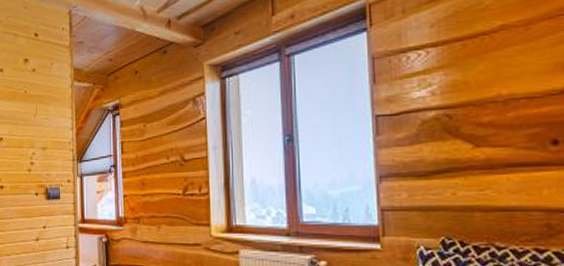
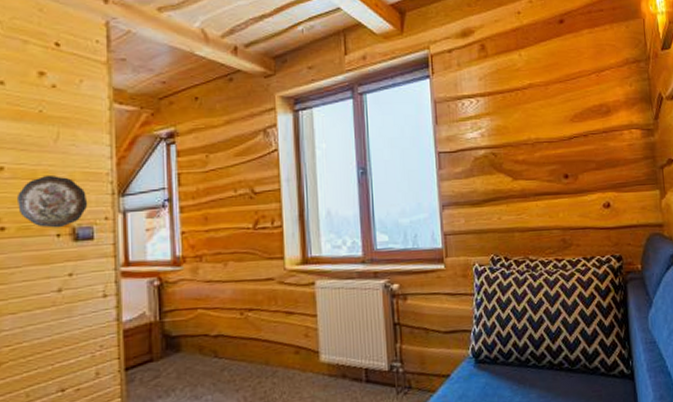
decorative plate: none [11,144,56,188] -> present [18,174,88,228]

